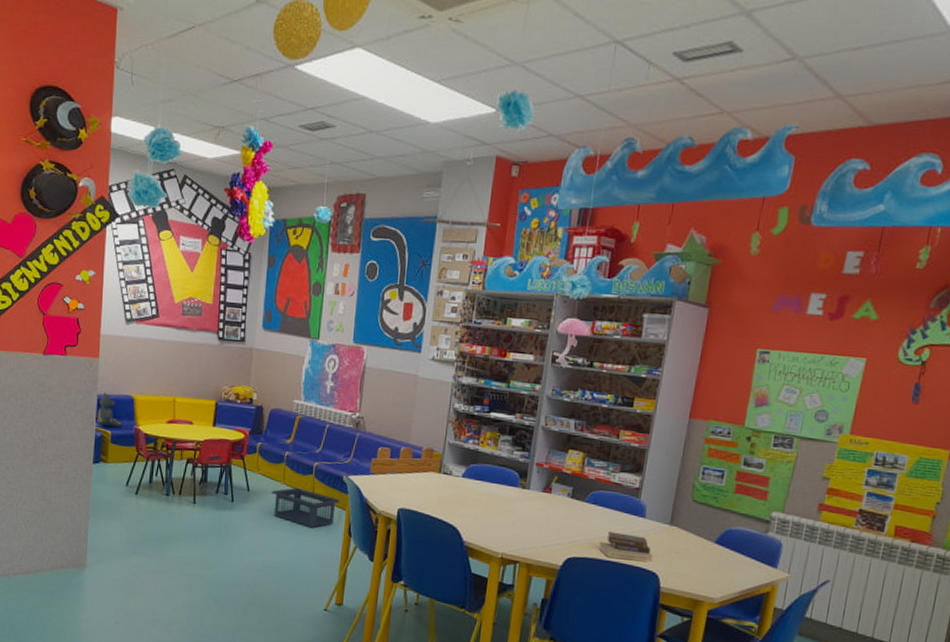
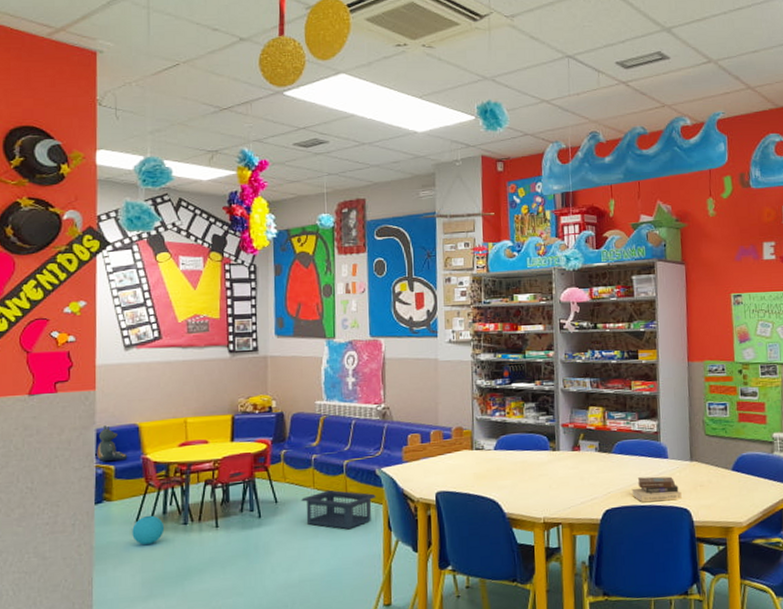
ball: none [122,481,150,508] -> present [132,515,165,546]

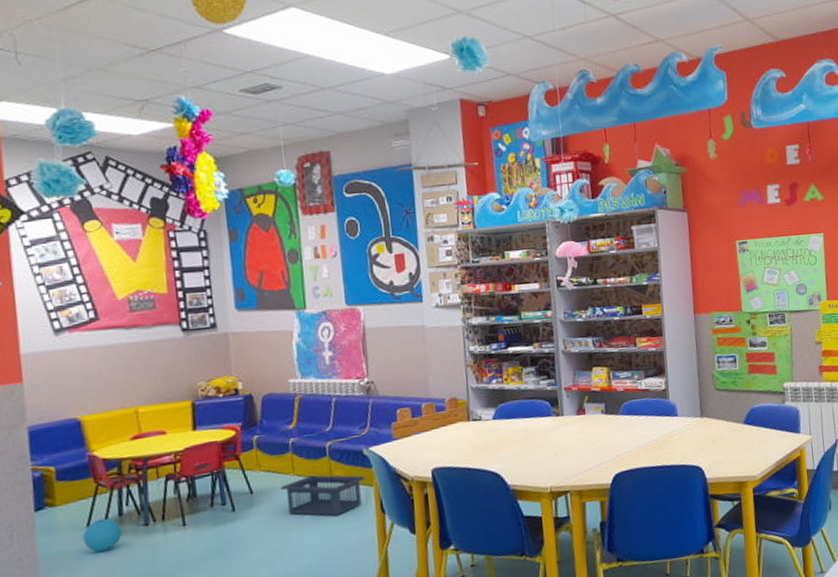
stuffed animal: present [97,425,128,462] -> none [31,422,70,464]
books: present [631,476,682,503] -> none [641,434,694,464]

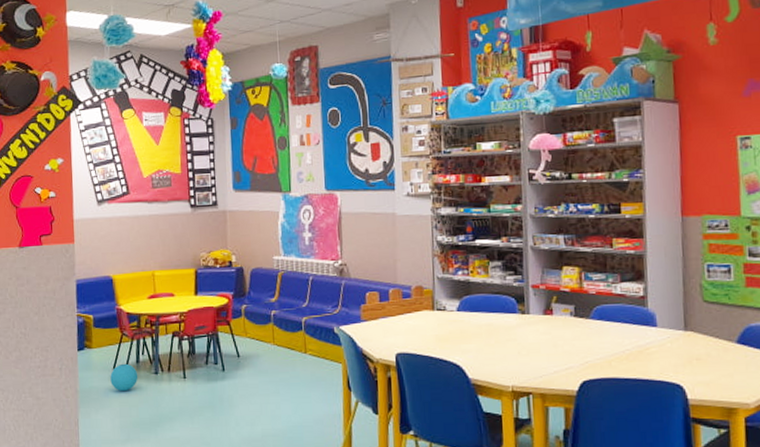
storage basket: present [279,475,366,517] -> none [261,346,336,387]

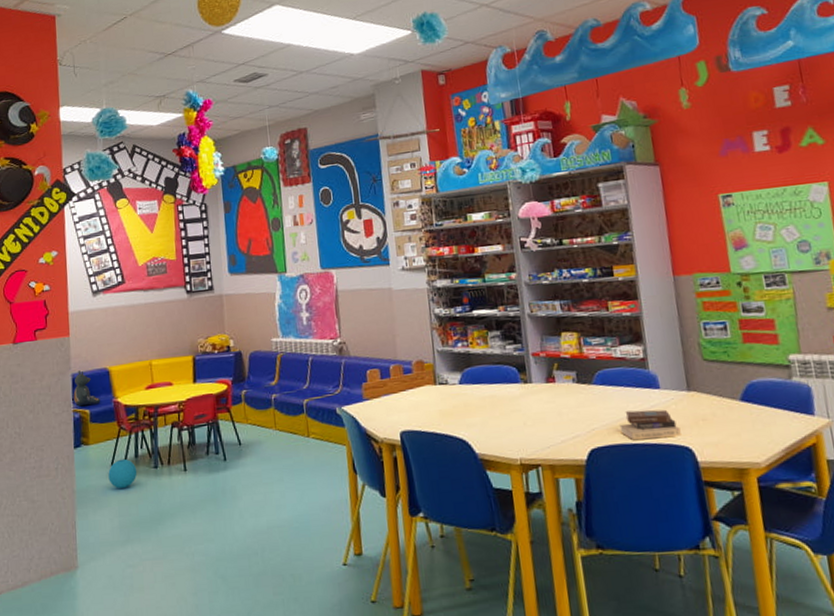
stuffed animal: none [77,277,104,312] -> present [73,370,101,407]
books: none [613,346,674,375] -> present [619,409,681,441]

